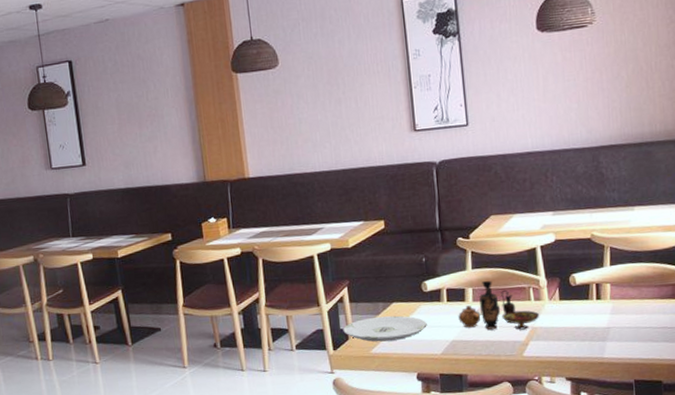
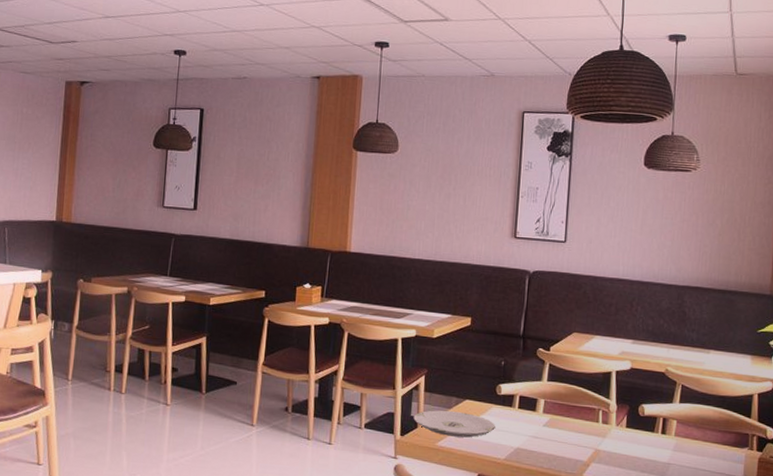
vase: present [458,280,540,330] -> none [526,394,605,450]

